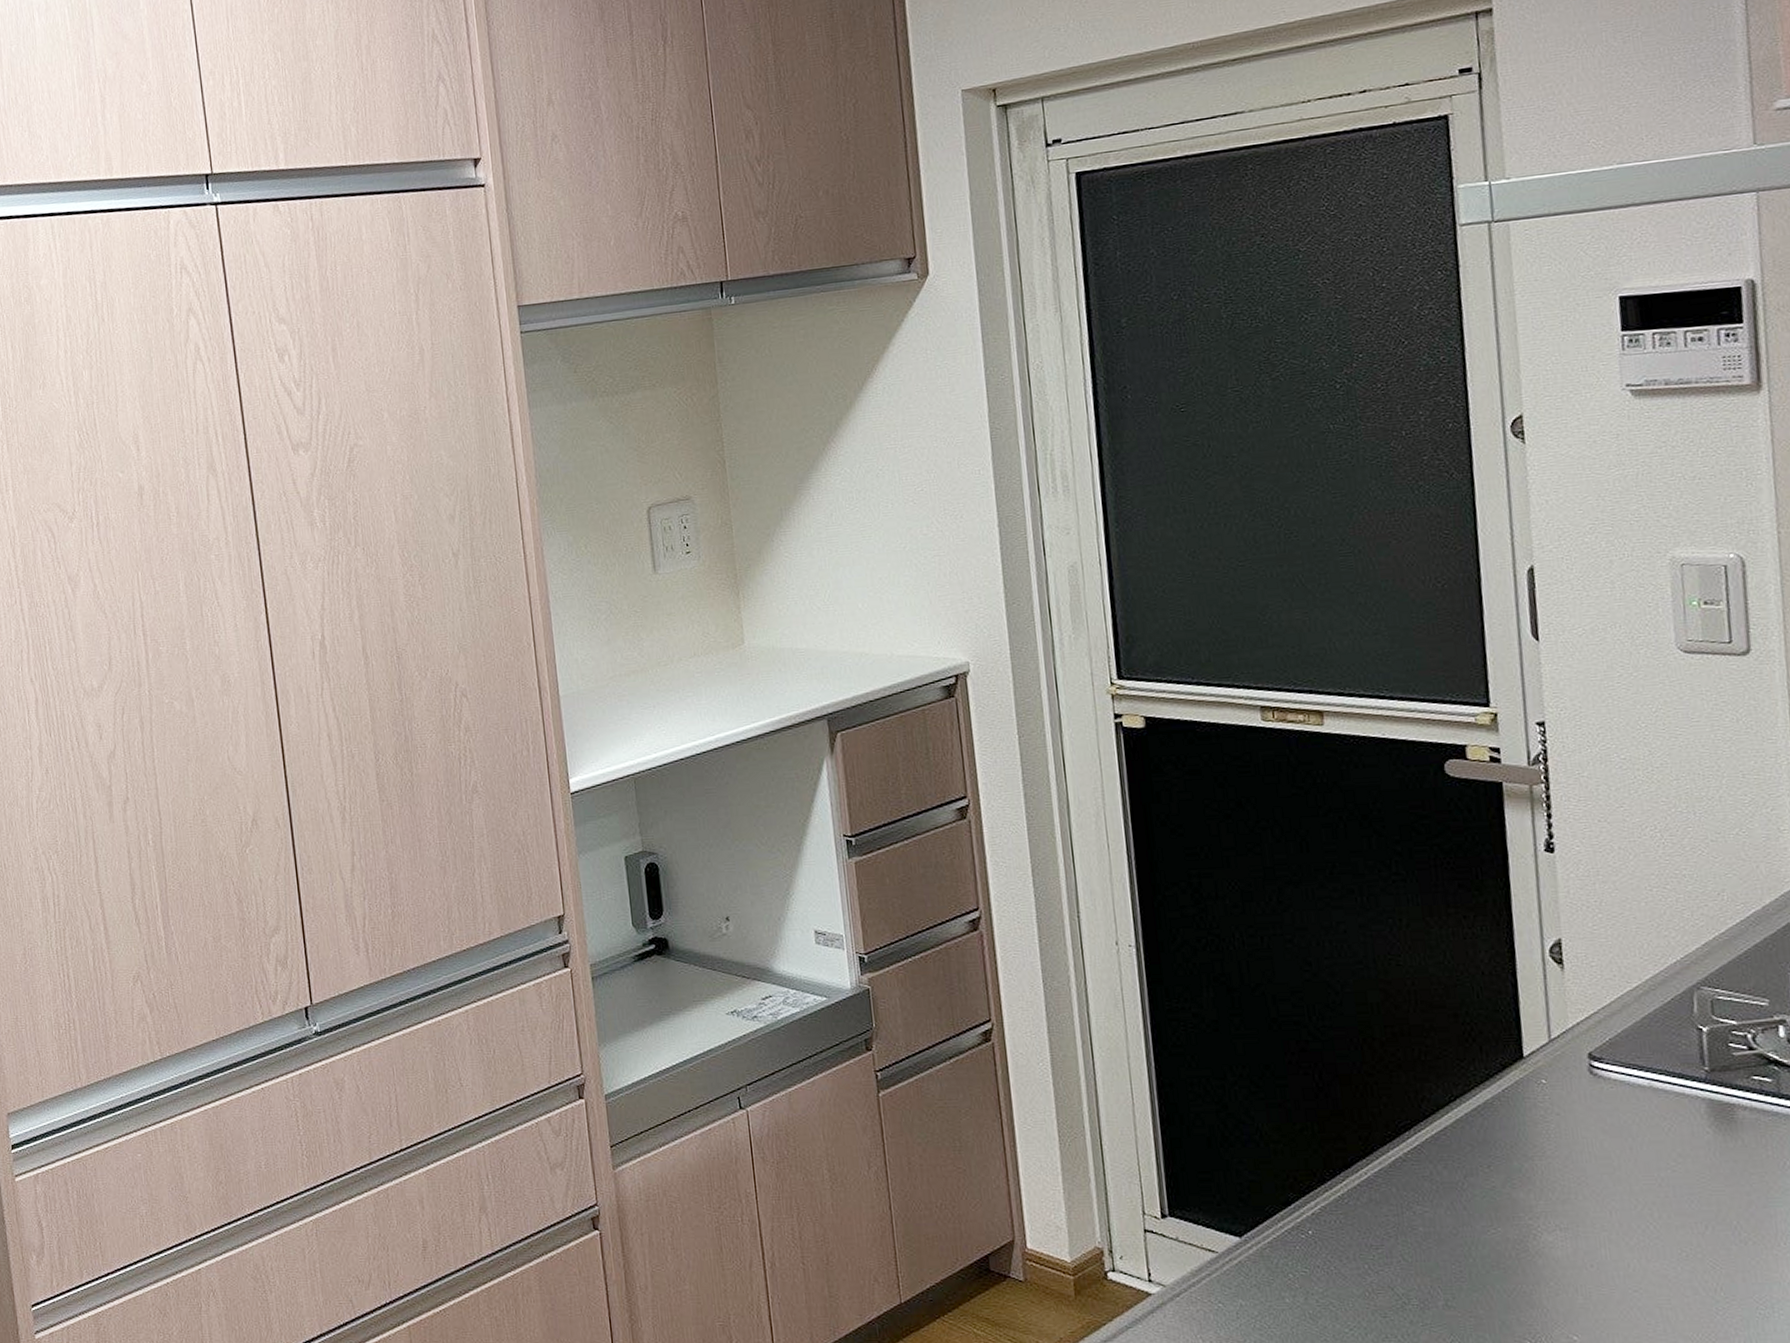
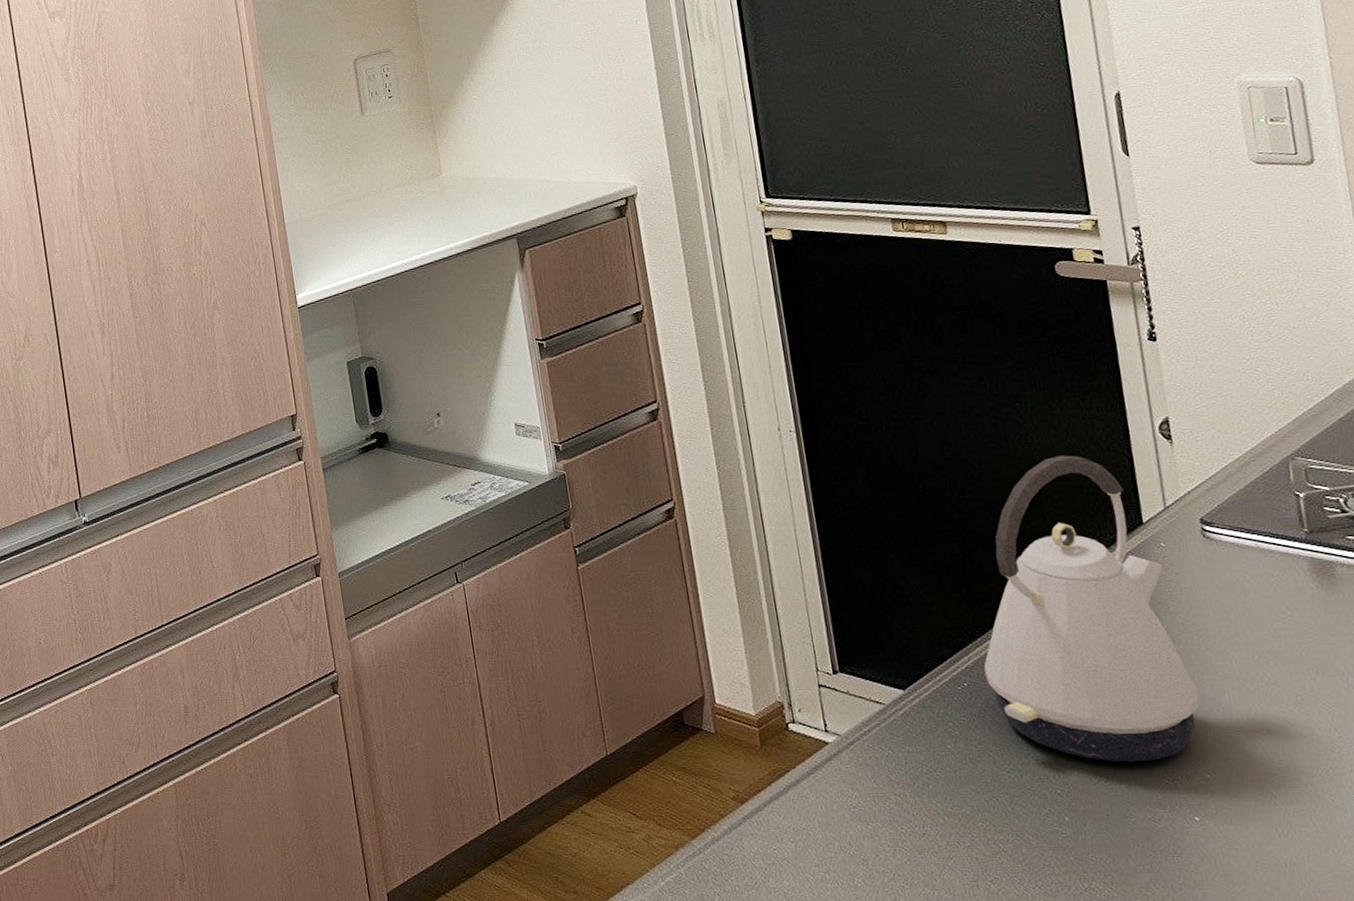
kettle: none [1332,979,1573,1322] -> present [983,455,1200,763]

